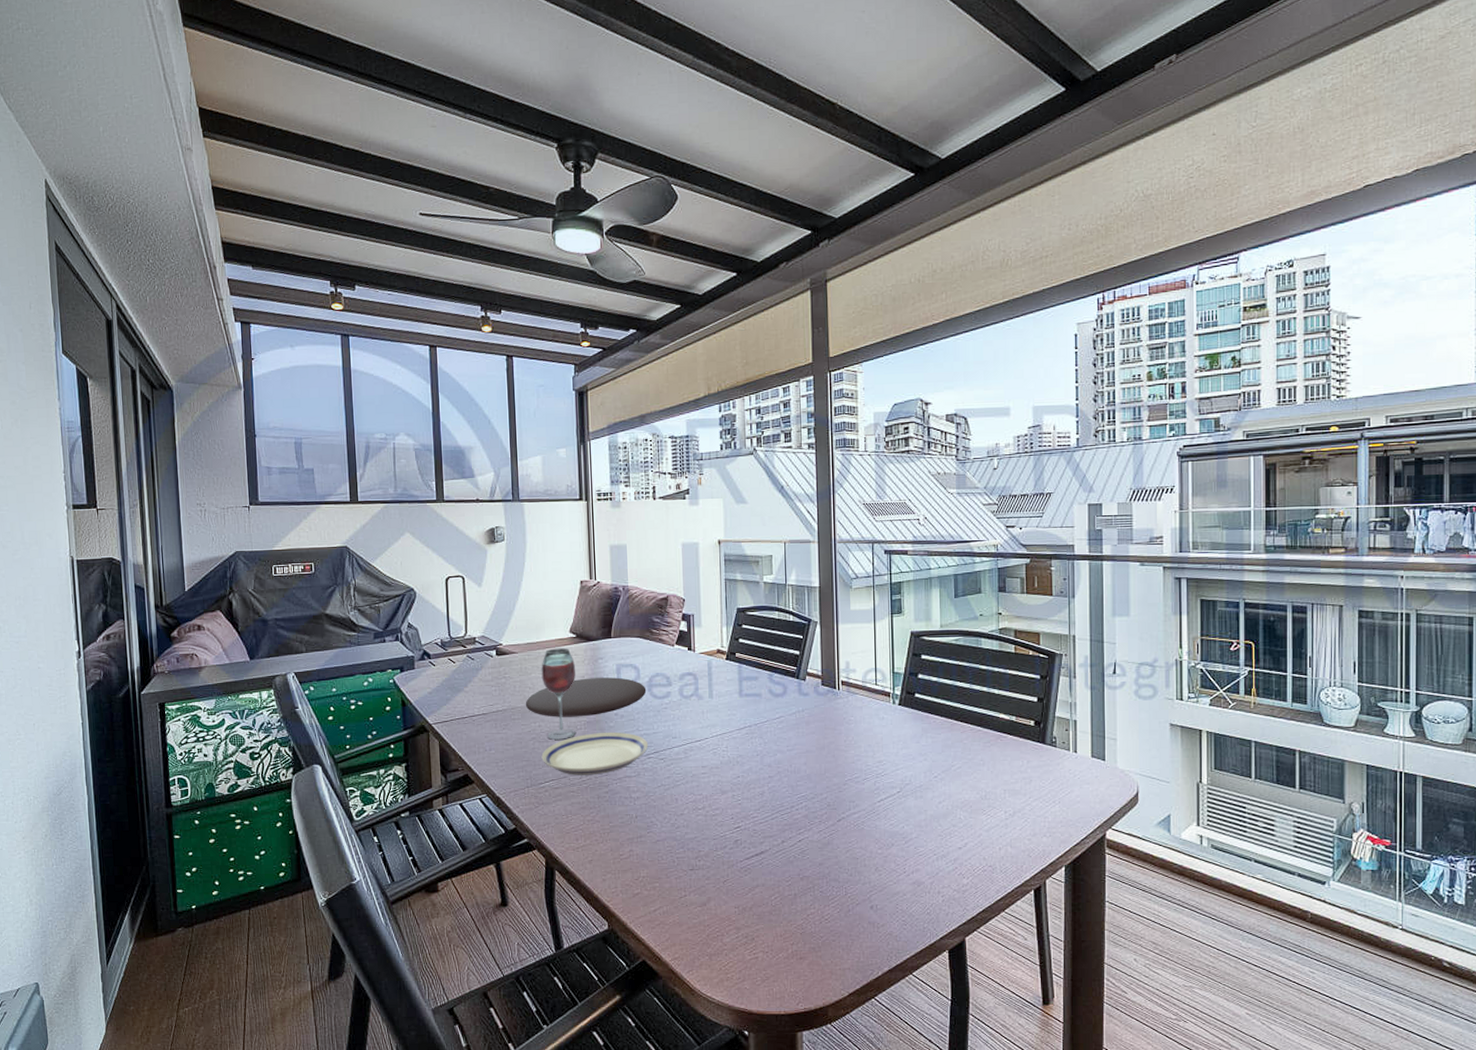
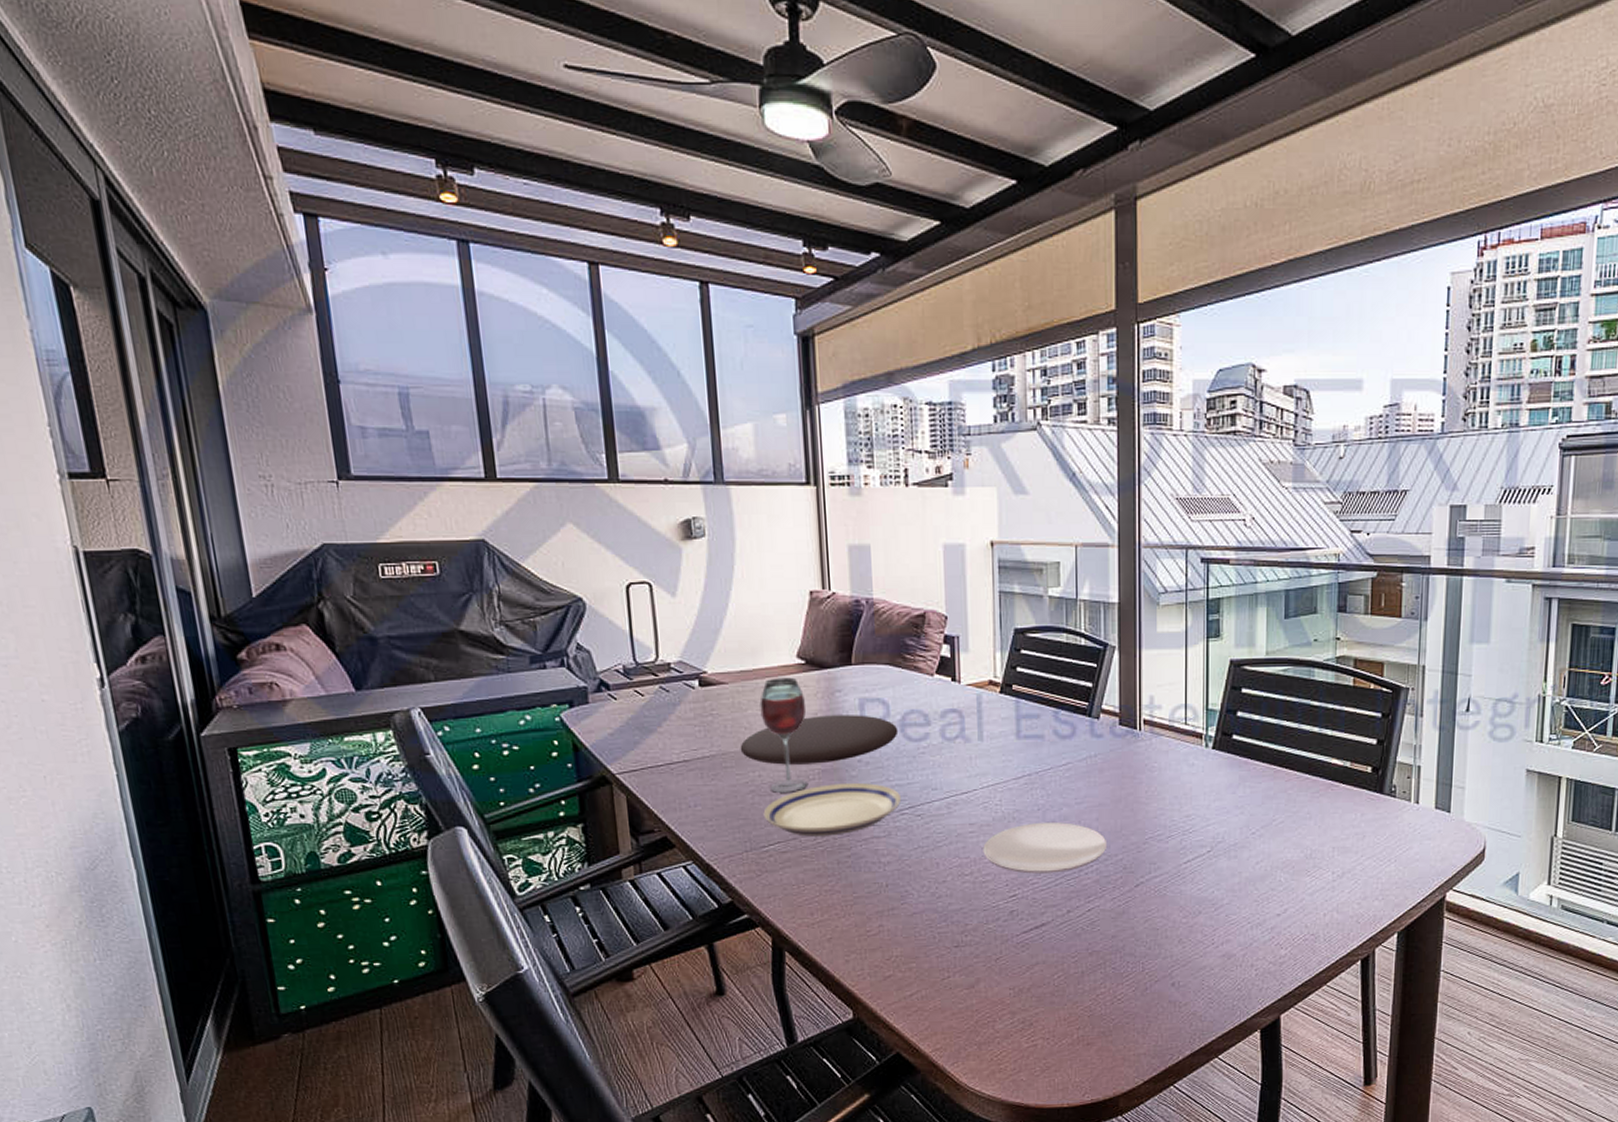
plate: none [713,766,814,809] -> present [983,822,1108,874]

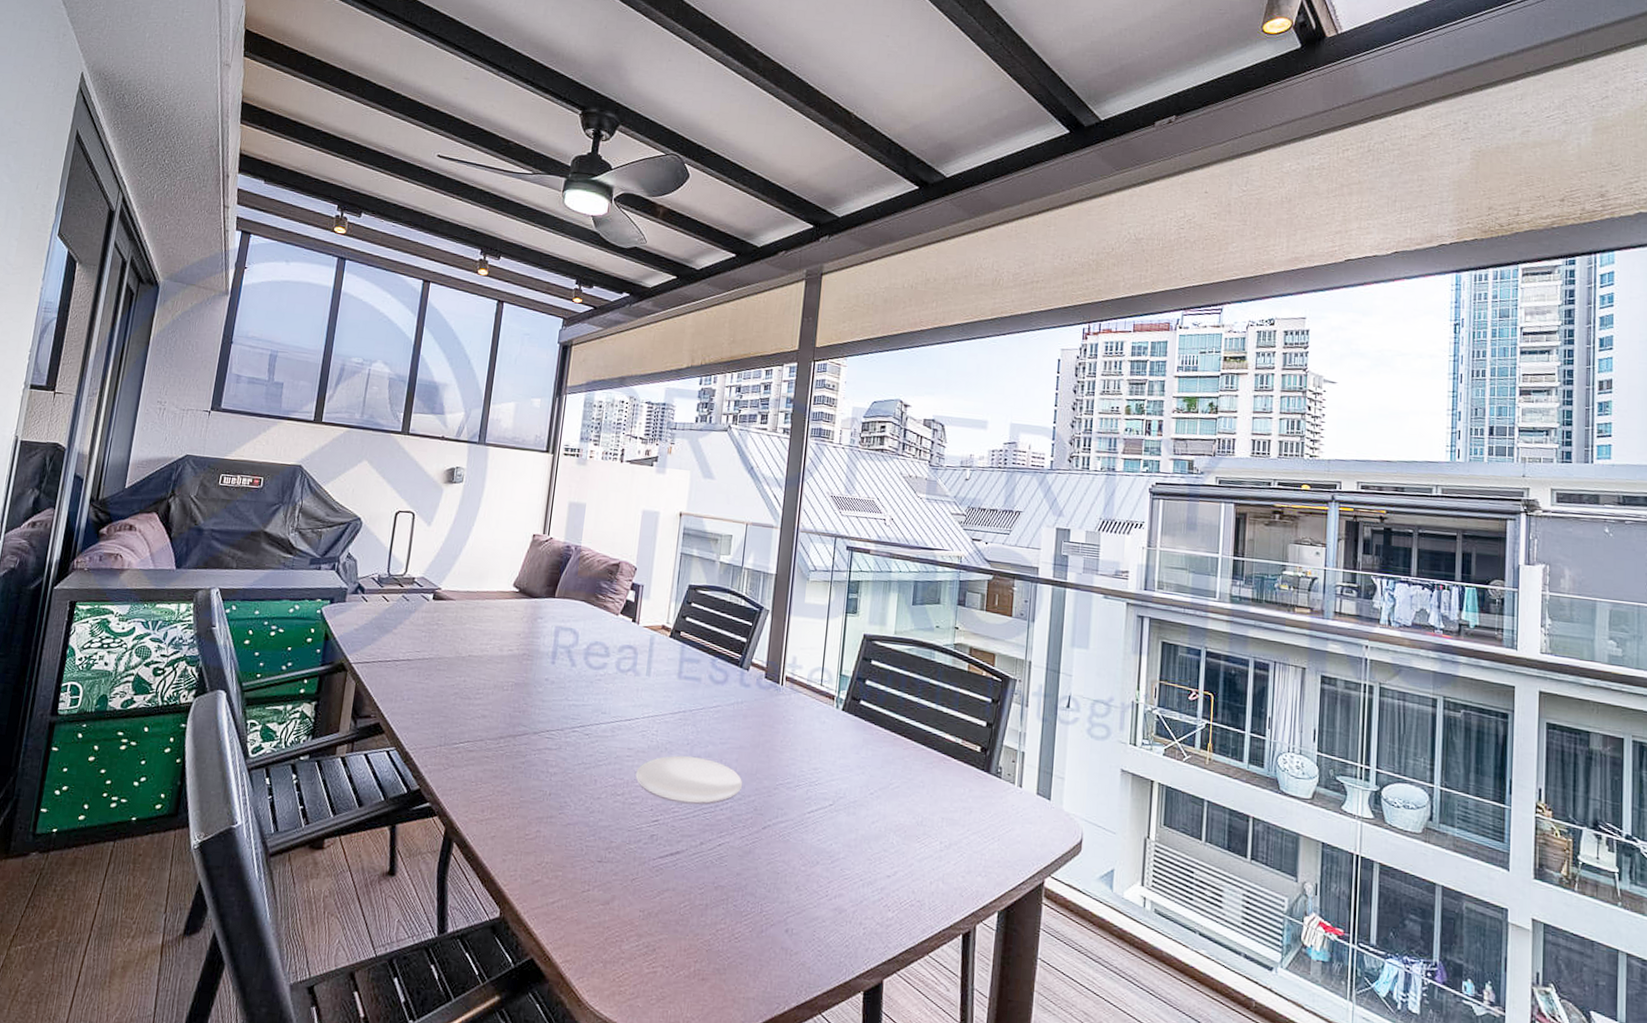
platter: present [740,715,899,765] -> none [453,636,583,678]
wineglass: present [759,677,808,793] -> none [471,600,514,699]
plate: present [763,782,902,836] -> none [460,696,576,742]

